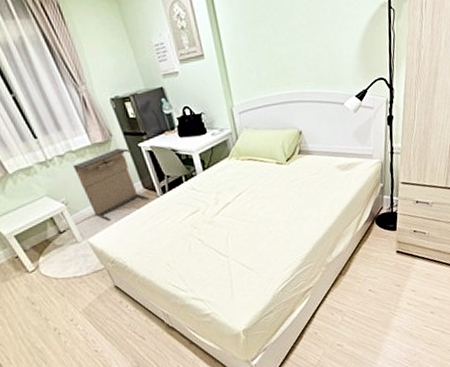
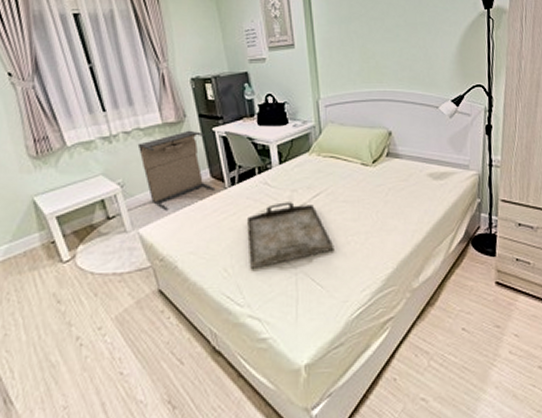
serving tray: none [181,202,259,262] -> present [247,202,334,270]

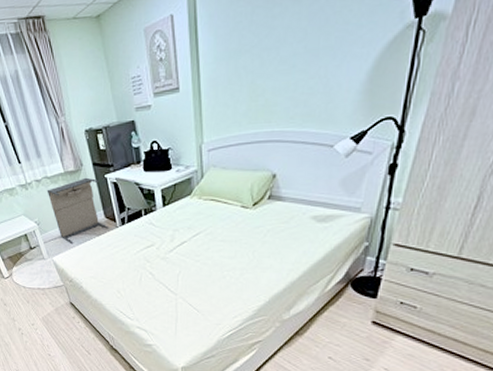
serving tray: present [247,202,334,270] -> none [136,240,211,293]

